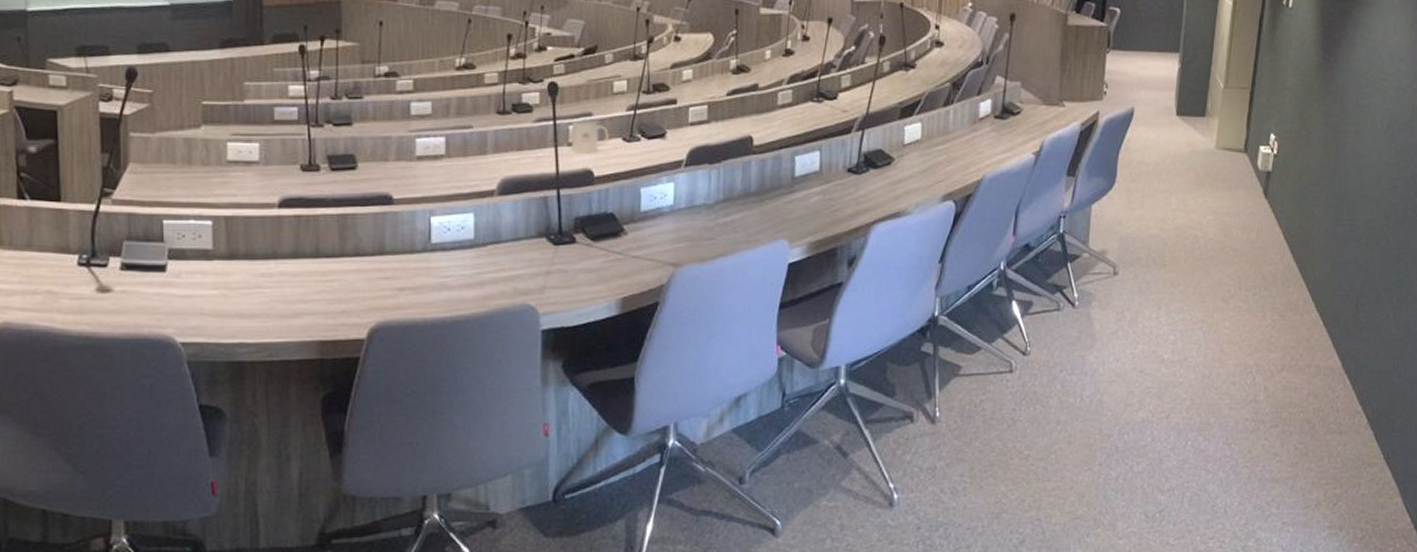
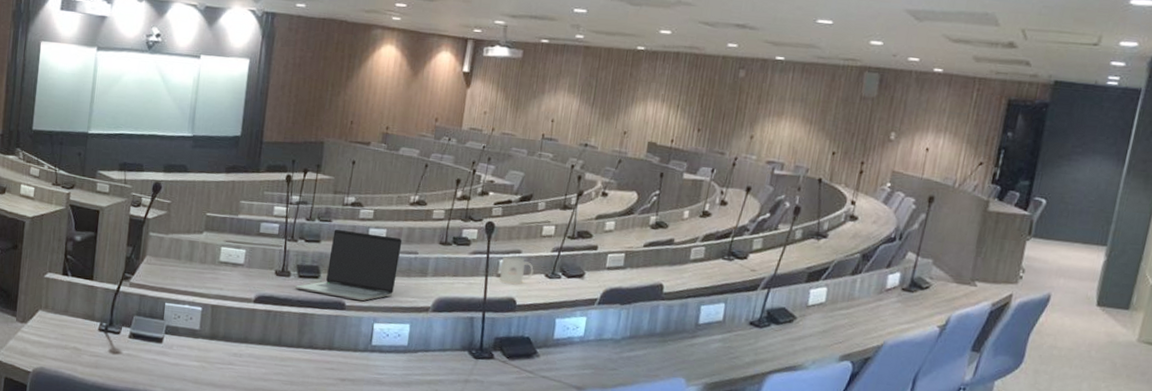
laptop: none [327,108,452,192] -> present [294,230,403,302]

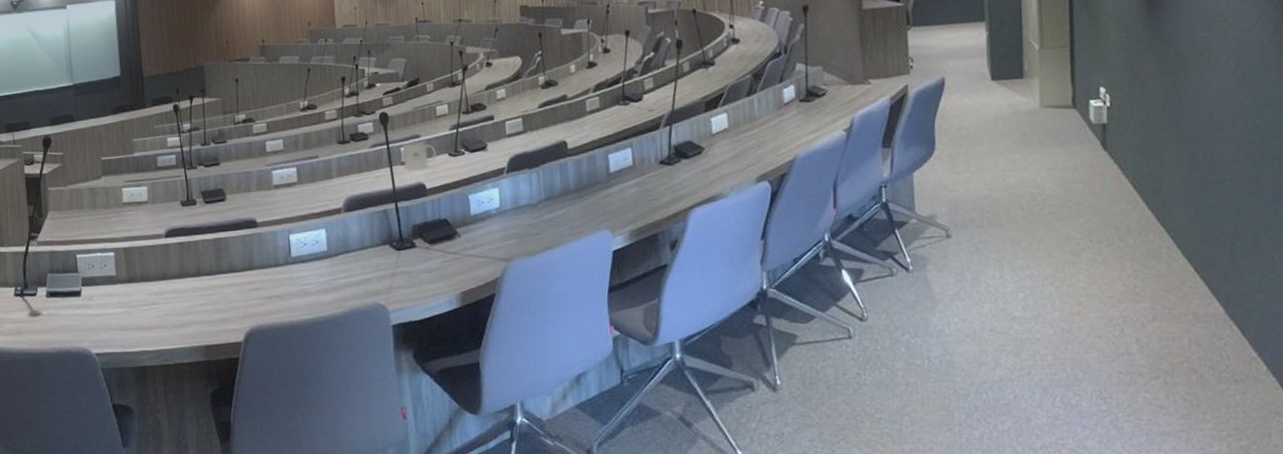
laptop: present [294,230,403,302] -> none [203,146,303,216]

